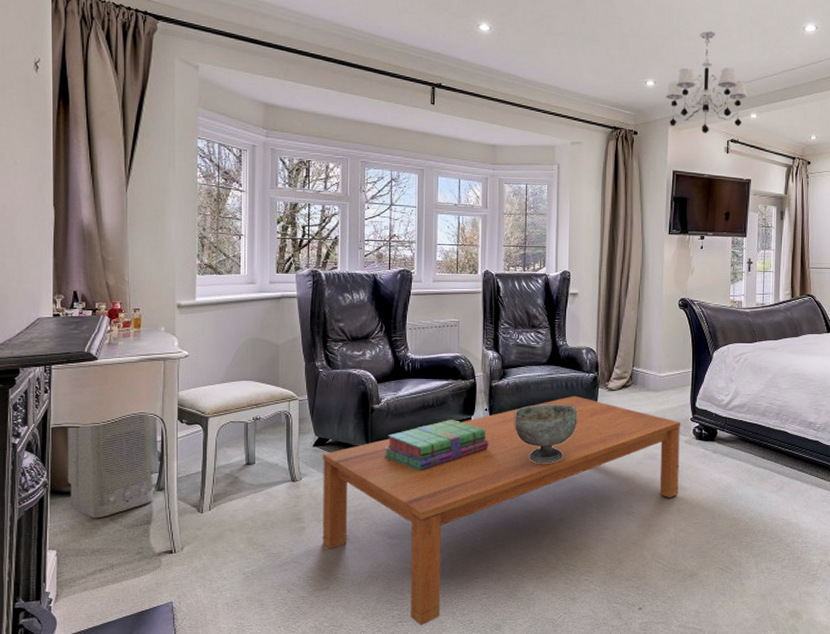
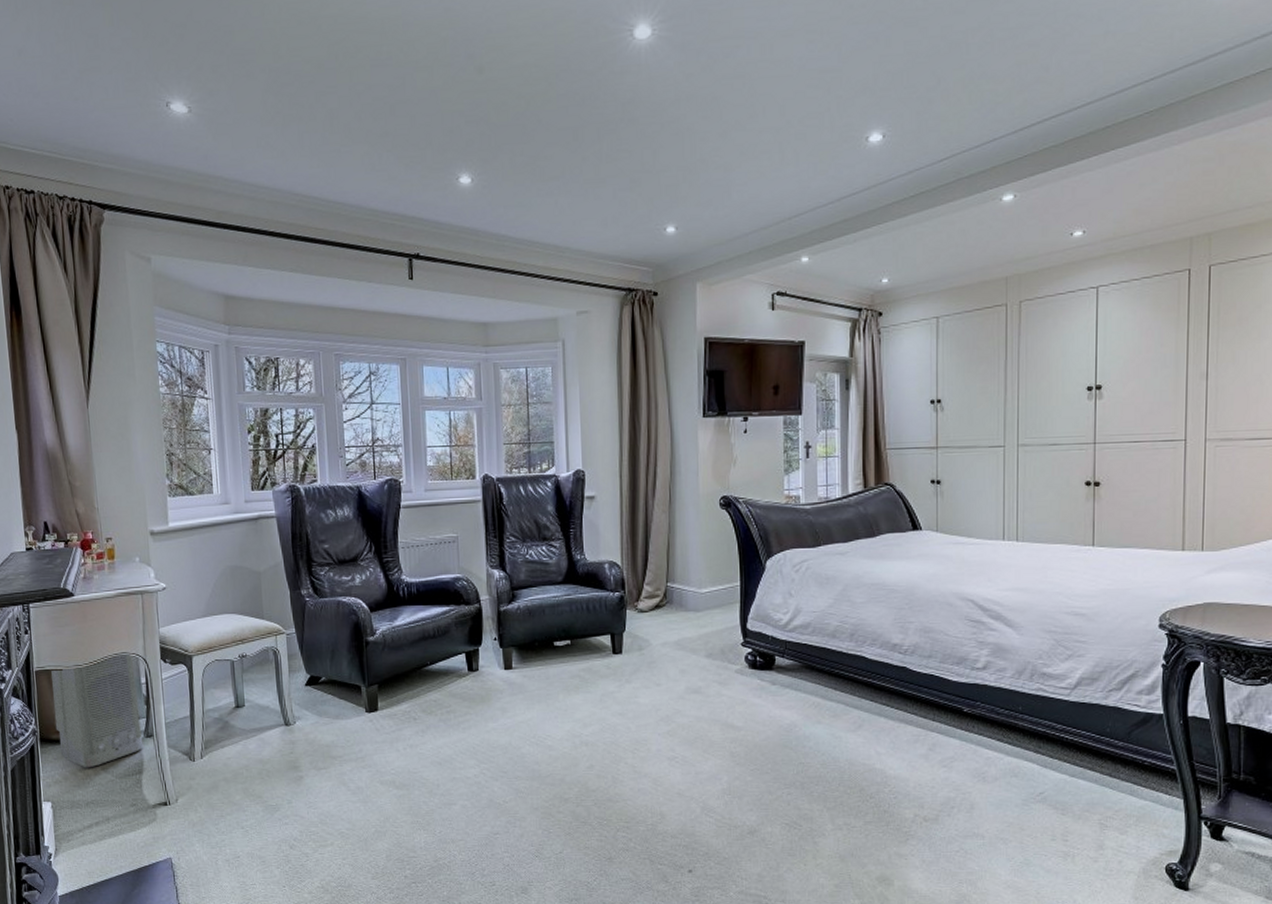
coffee table: present [322,395,680,626] -> none [316,619,731,887]
stack of books: present [384,419,489,471] -> none [382,651,501,711]
decorative bowl: present [514,403,578,464] -> none [528,629,604,701]
chandelier: present [665,30,748,133] -> none [690,154,796,287]

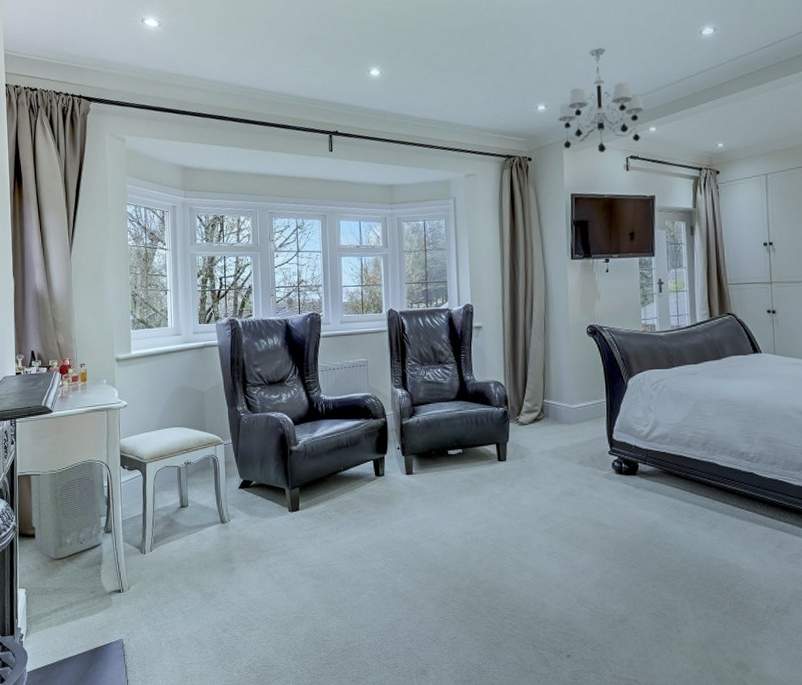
chandelier: none [690,154,796,287] -> present [557,47,645,153]

